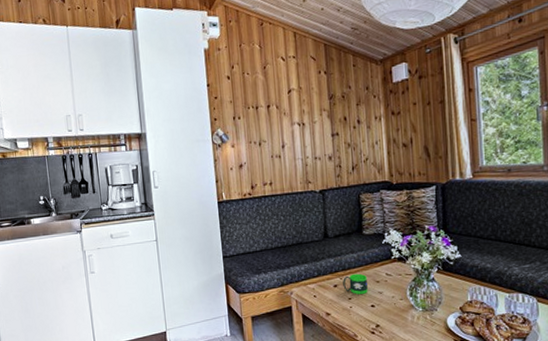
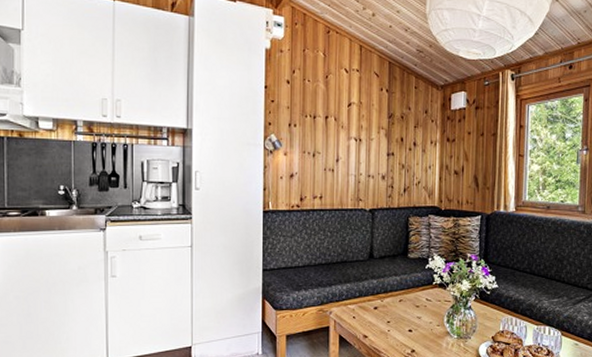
mug: present [343,273,368,294] -> none [383,297,407,318]

